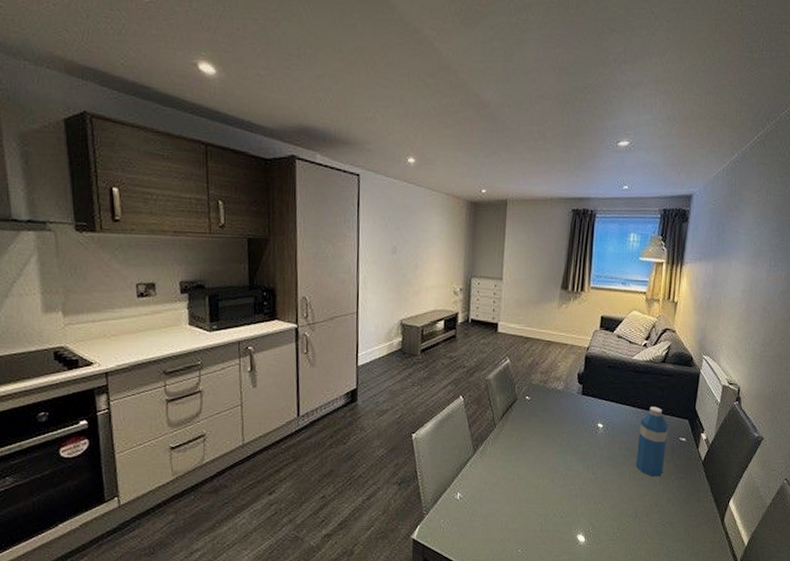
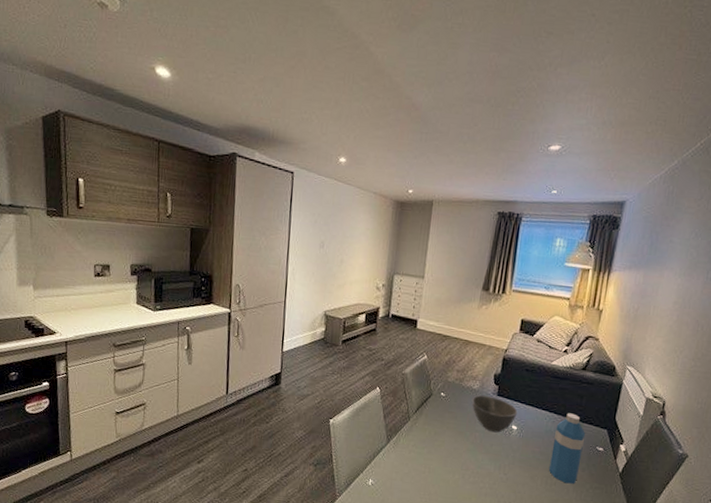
bowl: none [557,396,603,432] -> present [471,395,518,433]

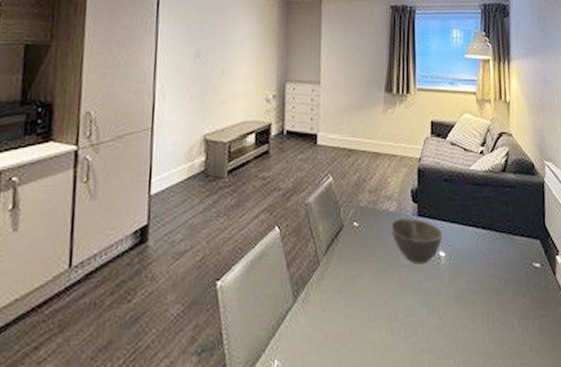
water bottle: present [549,413,586,484] -> none [487,225,520,317]

